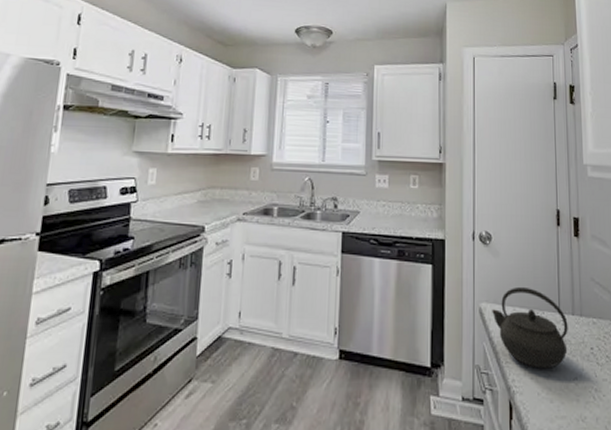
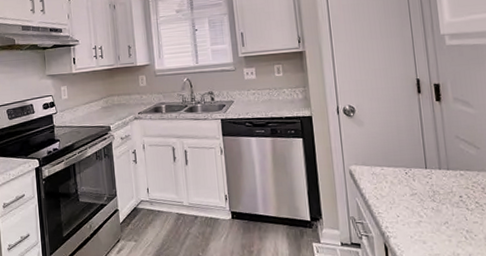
kettle: present [492,286,568,369] -> none [361,149,437,216]

